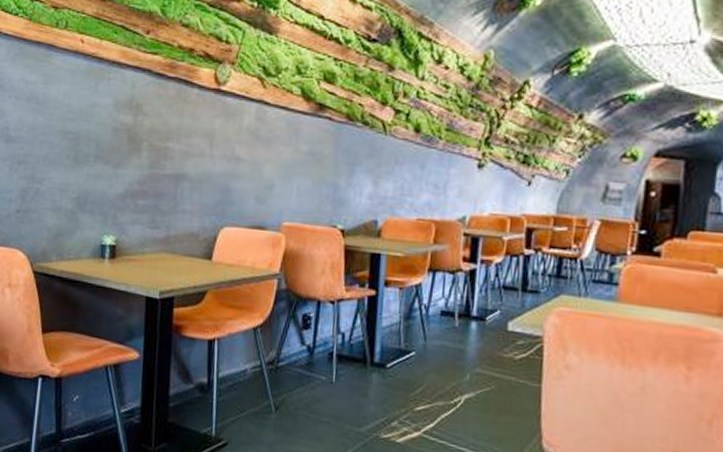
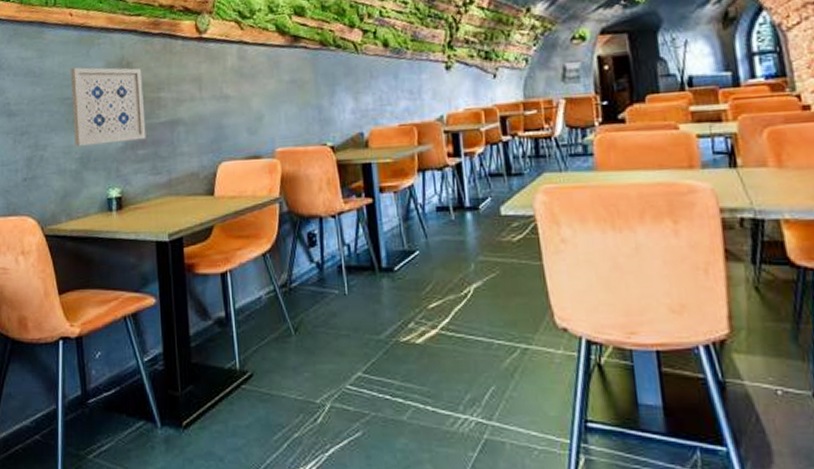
wall art: none [73,101,152,190] -> present [70,67,146,146]

